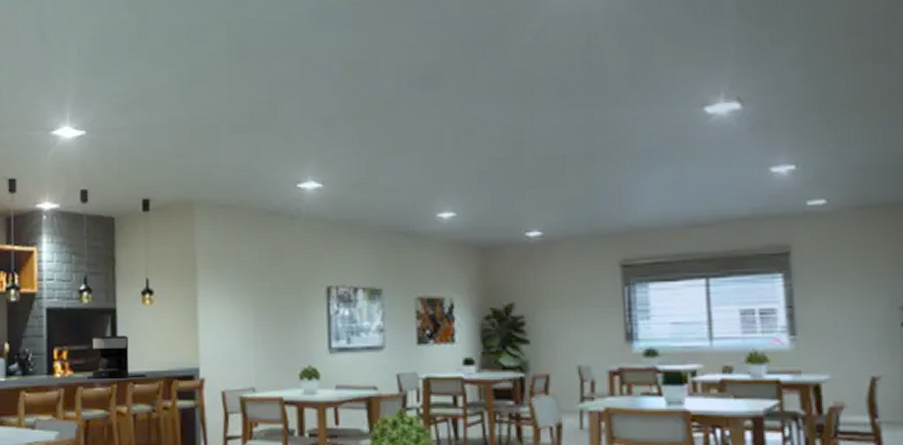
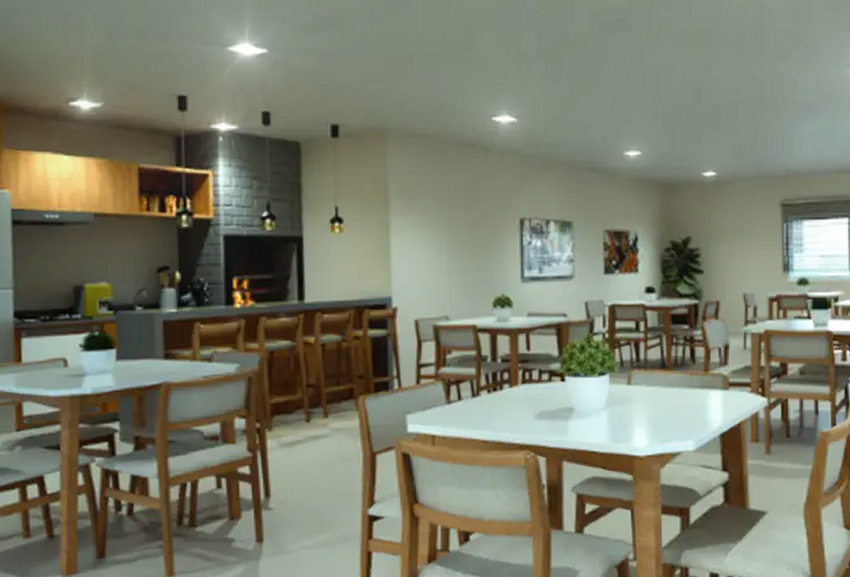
coffee maker: present [86,335,145,380] -> none [270,264,334,310]

